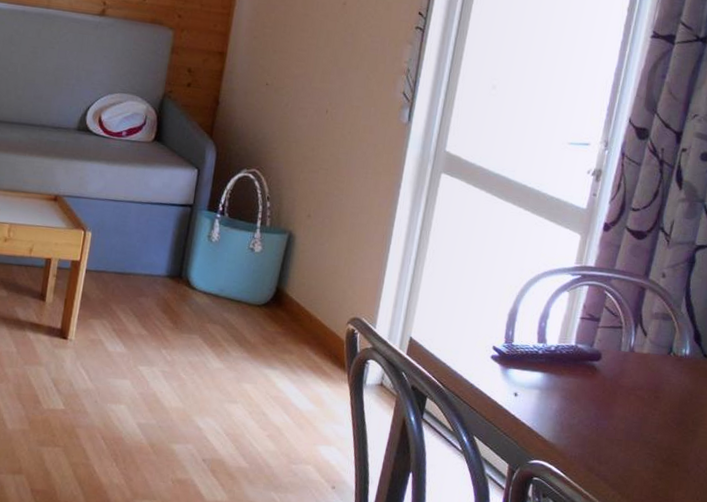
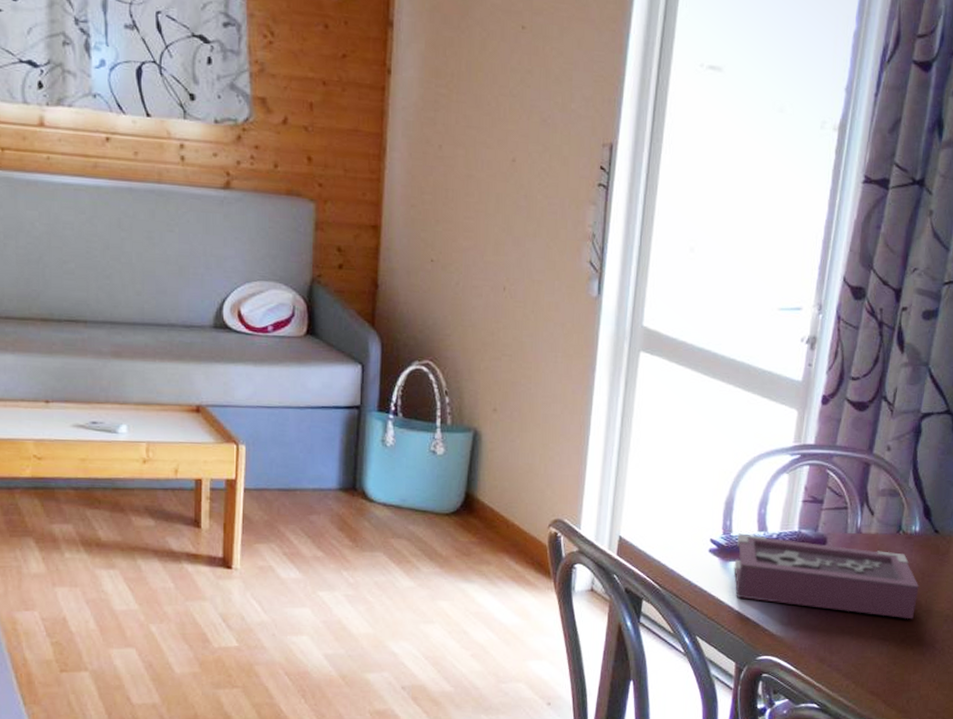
book: none [513,343,687,438] -> present [734,533,919,620]

